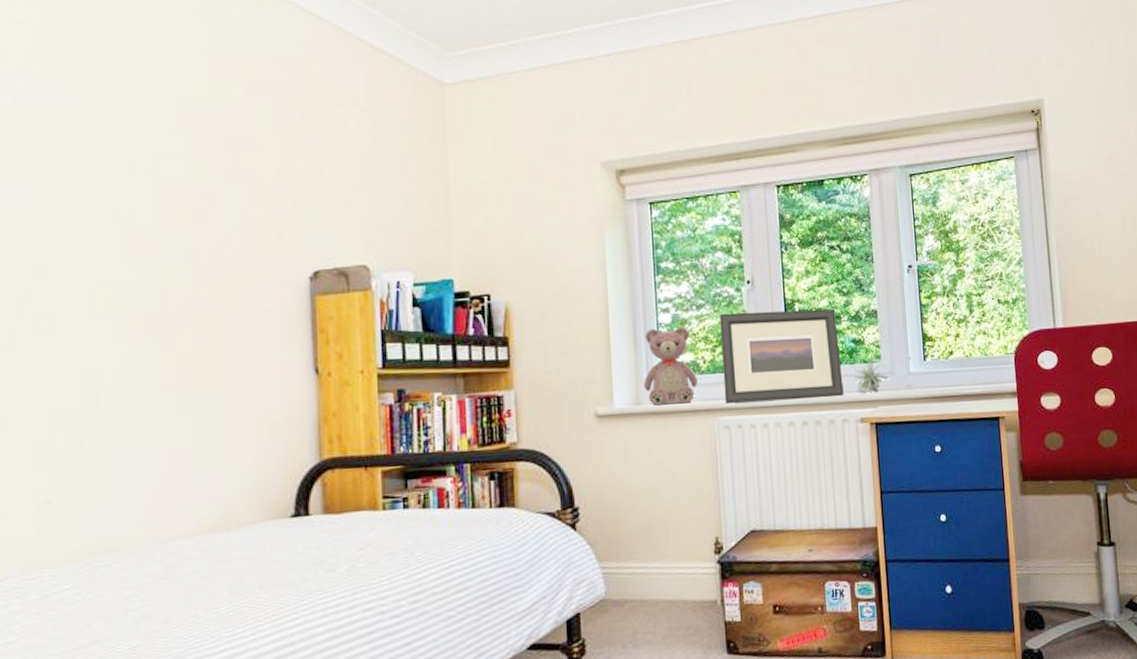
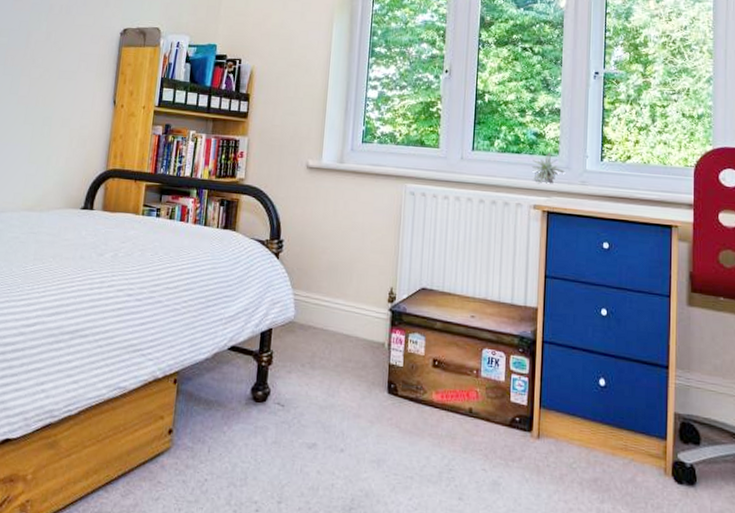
teddy bear: present [643,326,699,407] -> none [348,102,394,168]
picture frame: present [719,309,844,404] -> none [413,95,522,183]

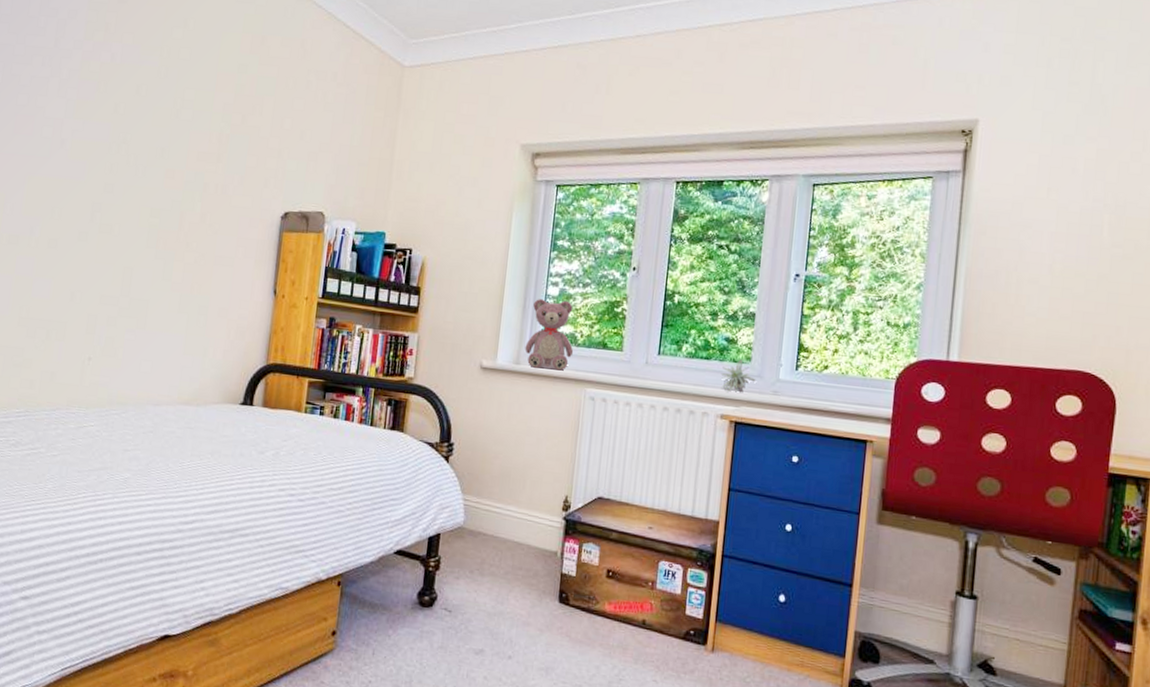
teddy bear: none [348,102,394,168] -> present [525,299,574,371]

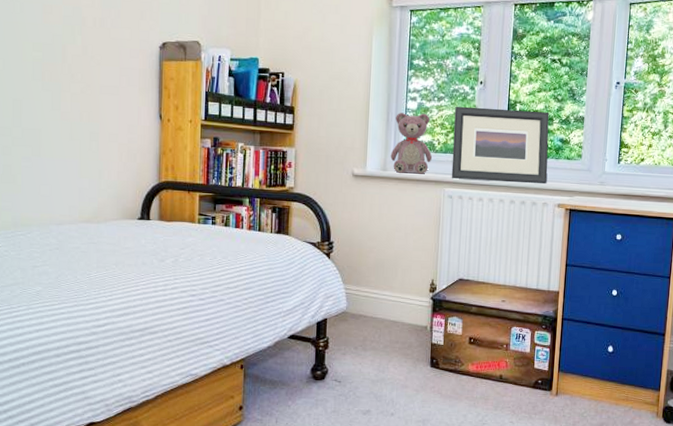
picture frame: none [594,294,714,391] -> present [451,106,550,185]
succulent plant: present [721,359,756,393] -> none [557,157,586,186]

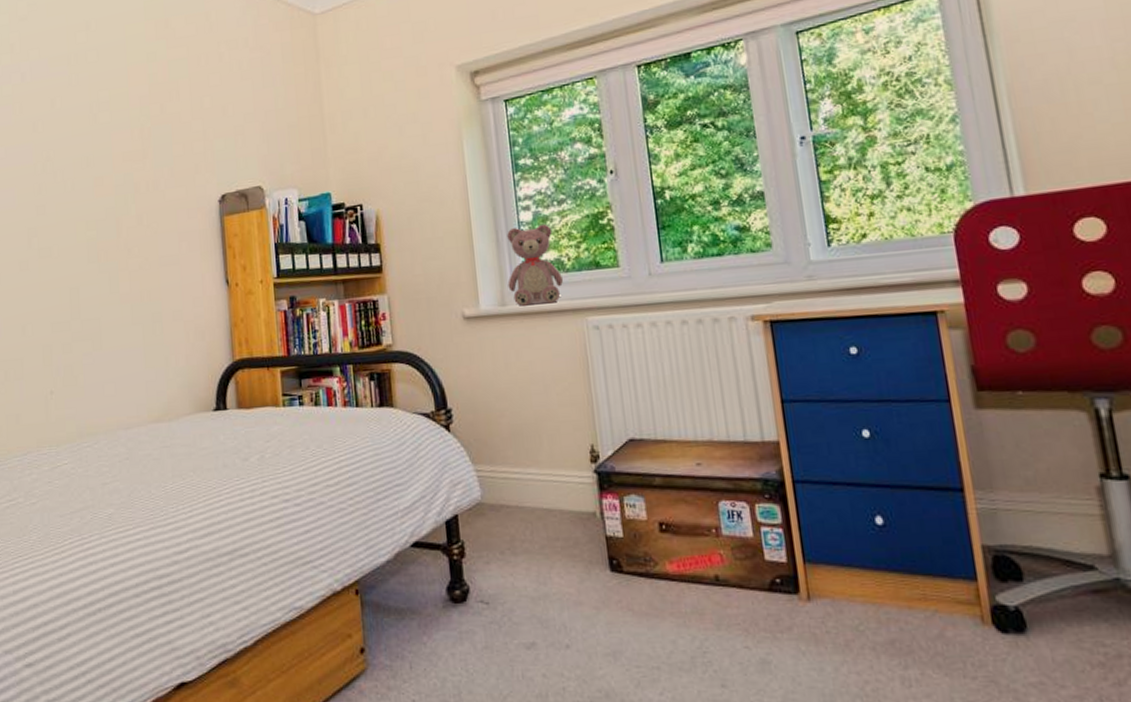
picture frame: present [451,106,550,185] -> none [582,194,729,302]

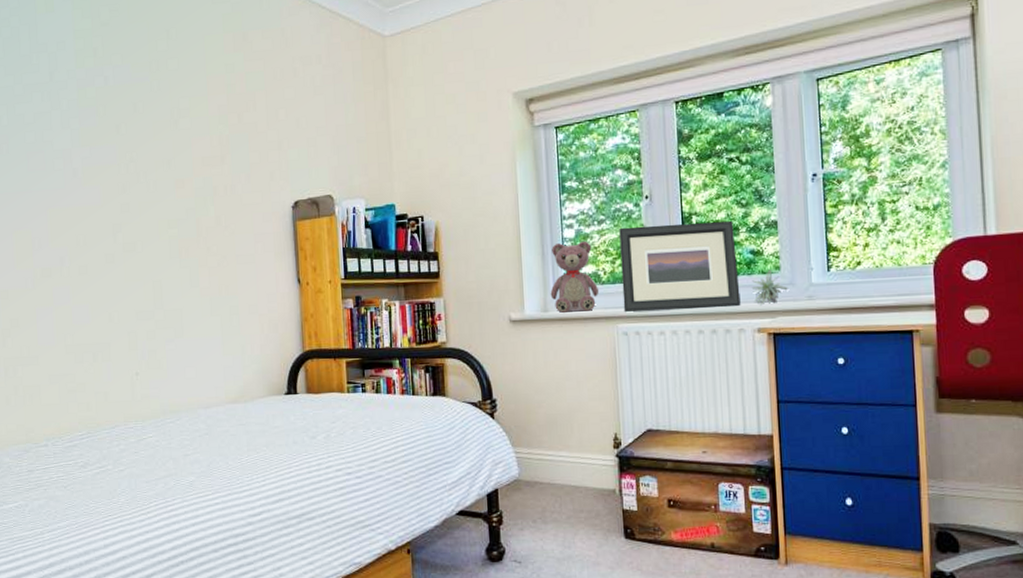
picture frame: none [582,194,729,302] -> present [619,221,741,312]
succulent plant: none [739,247,783,290] -> present [751,269,788,306]

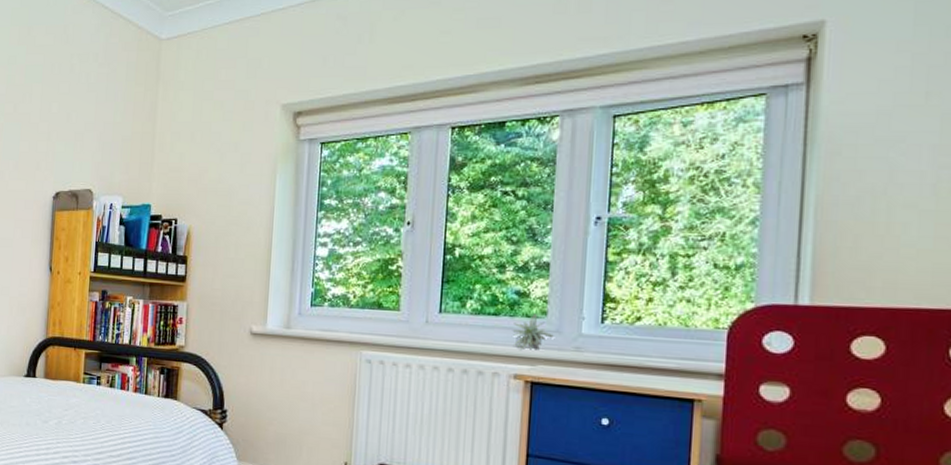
teddy bear: present [550,241,600,314] -> none [295,261,347,334]
picture frame: present [619,221,741,312] -> none [370,252,500,349]

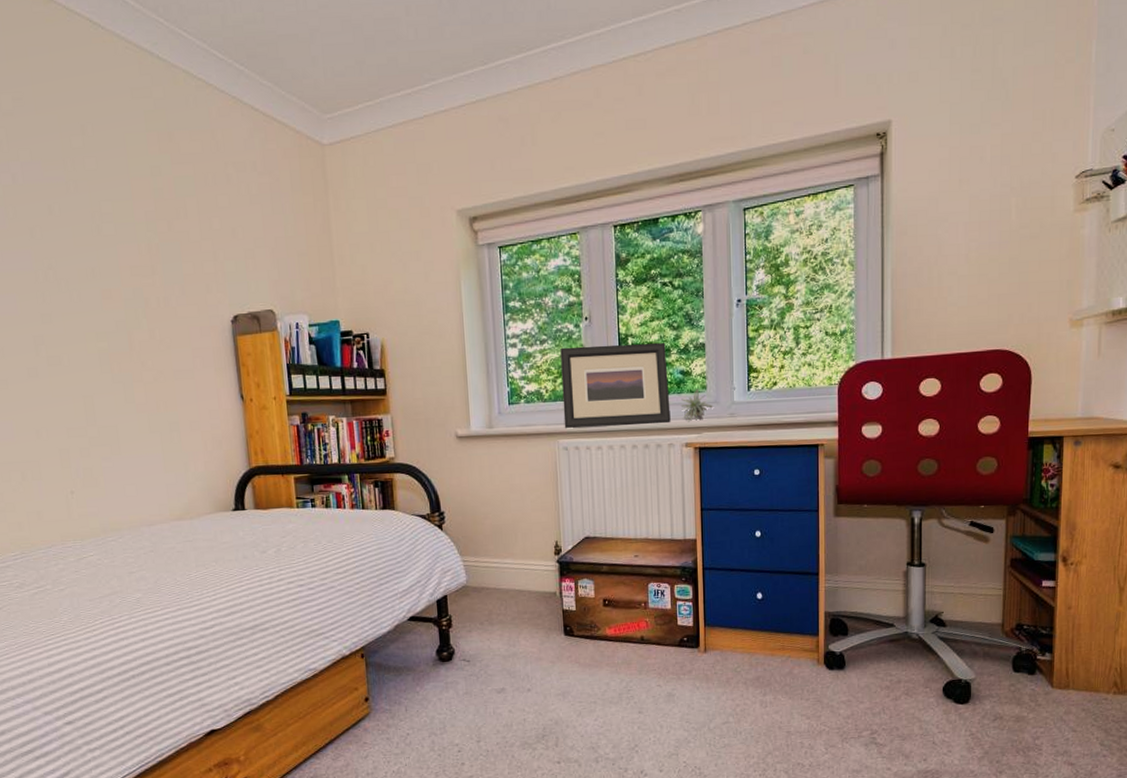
picture frame: none [370,252,500,349] -> present [560,342,671,429]

